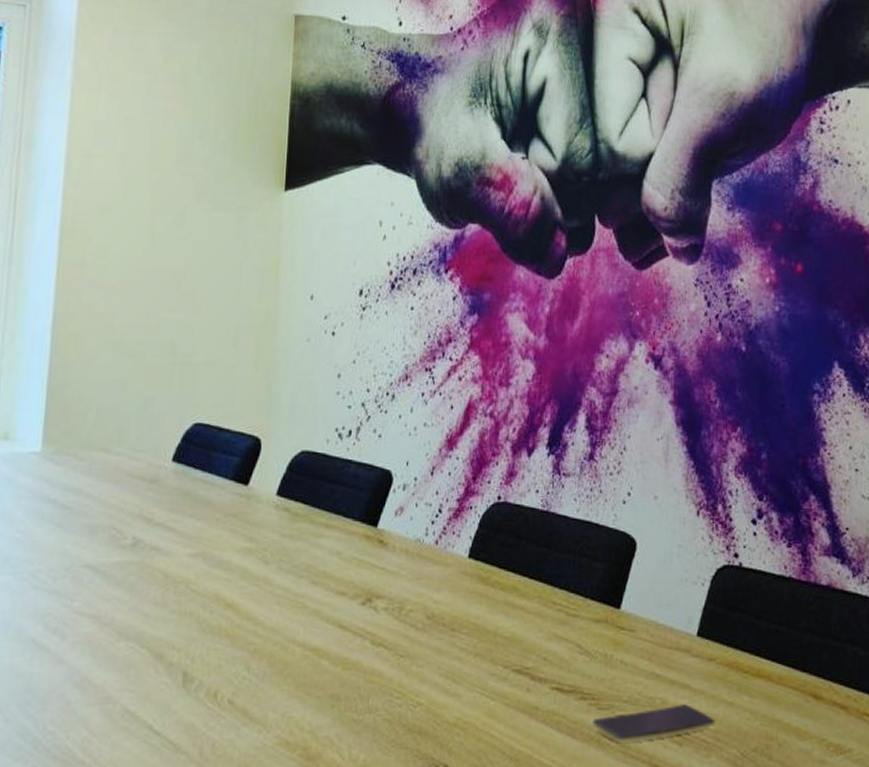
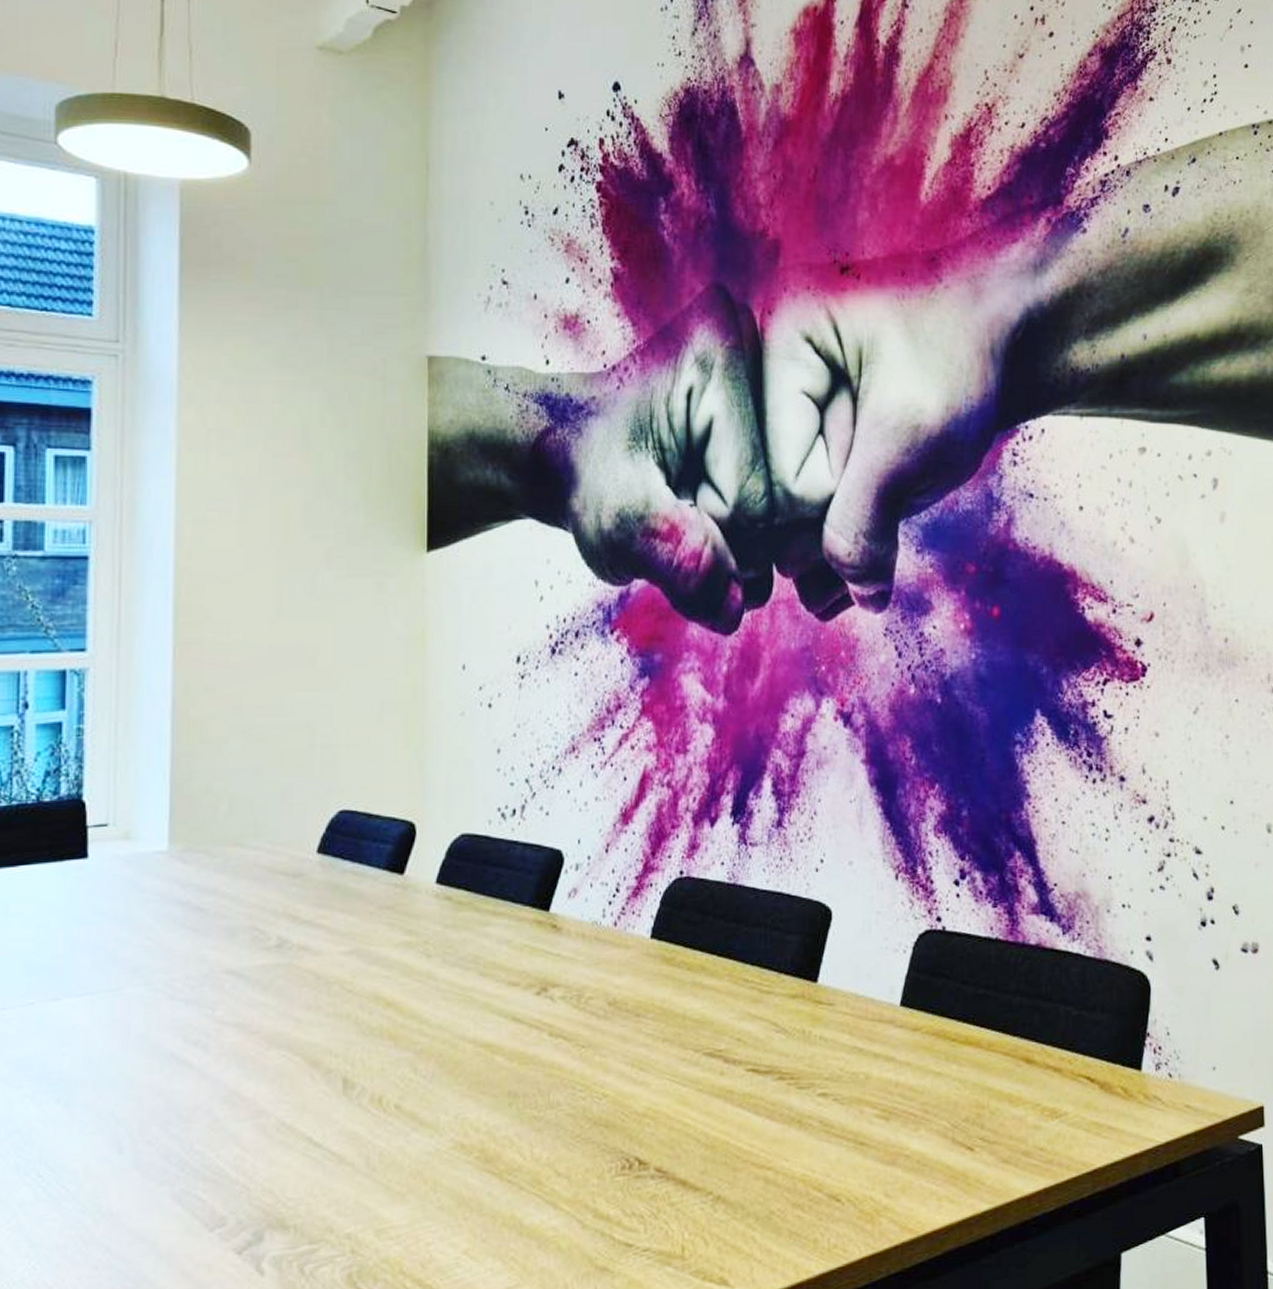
smartphone: present [592,704,715,743] -> none [792,1077,922,1122]

